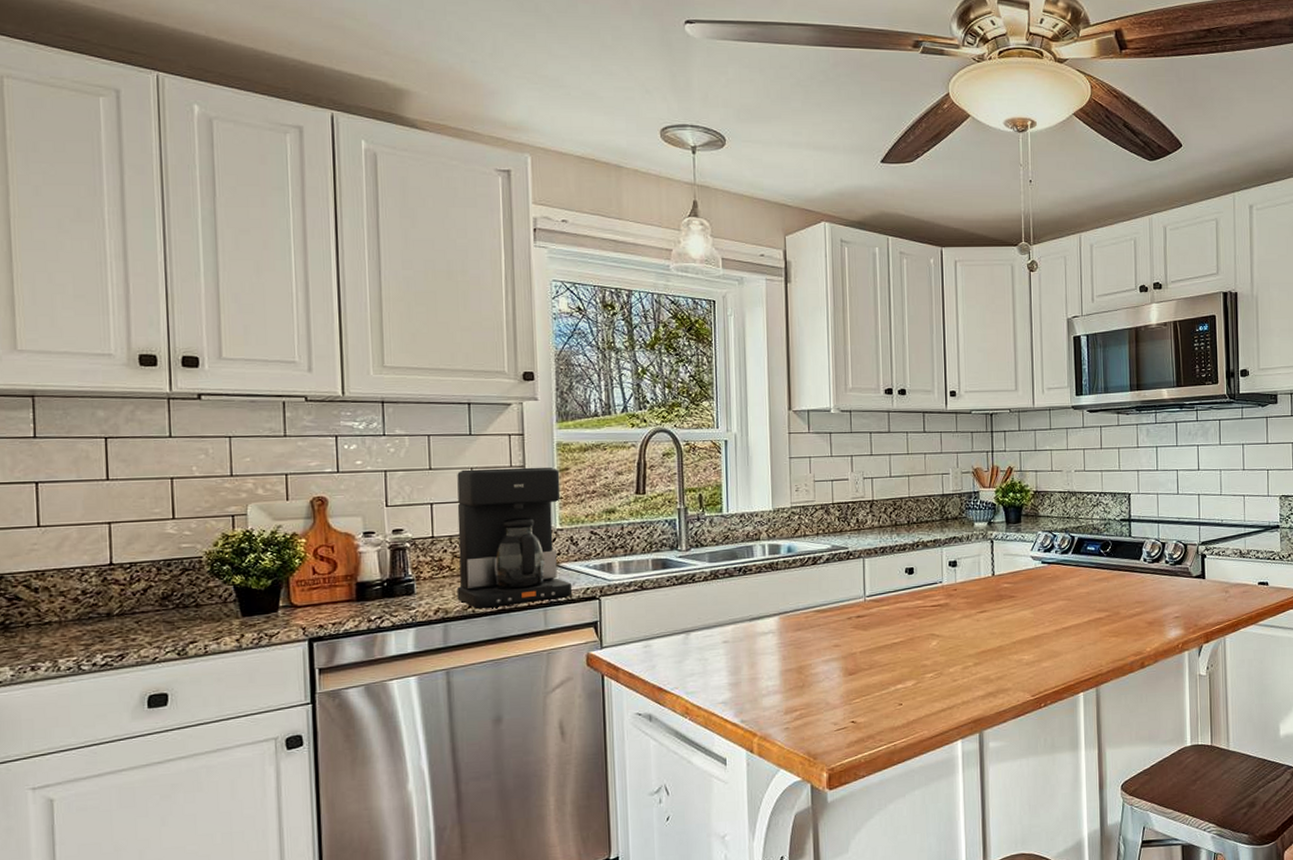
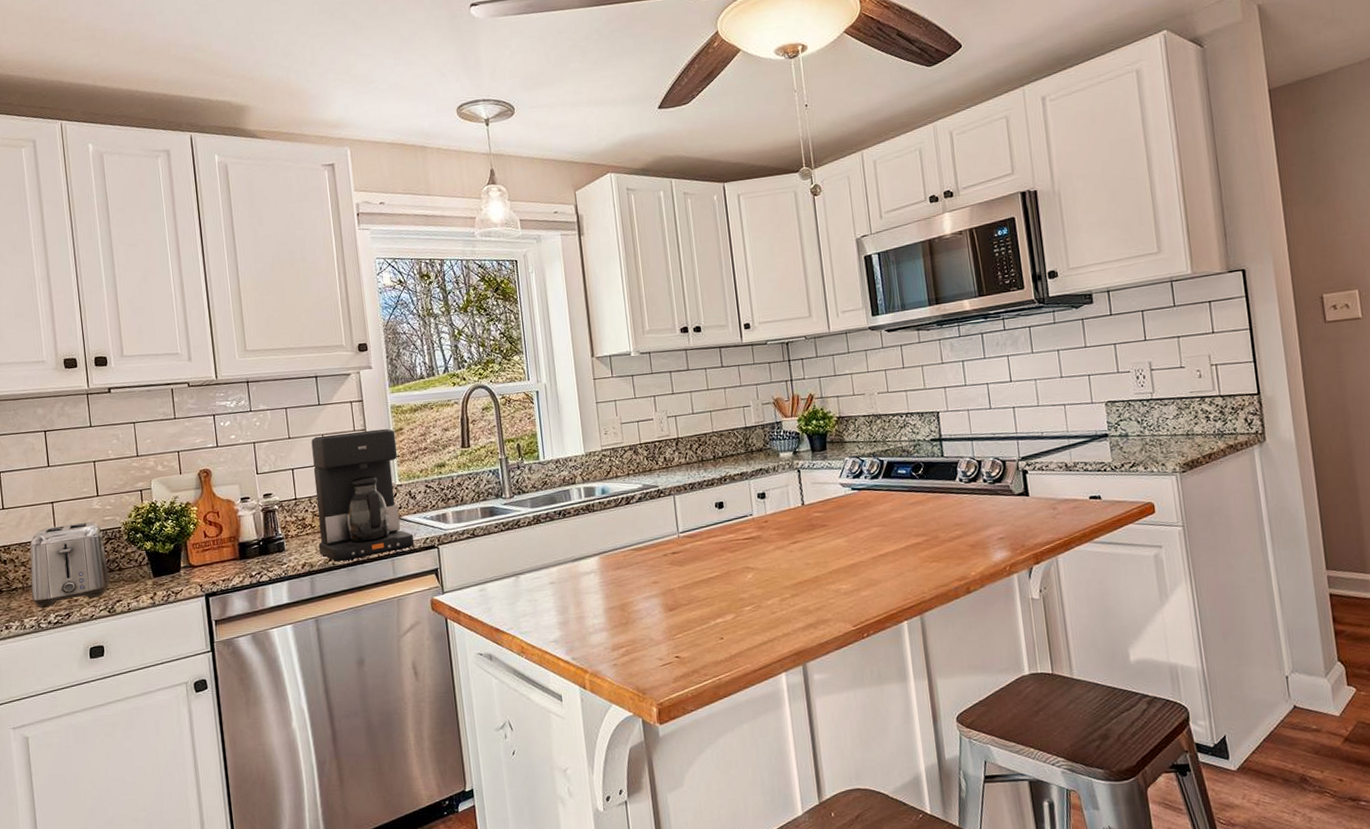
toaster: none [71,548,182,647] -> present [30,521,110,608]

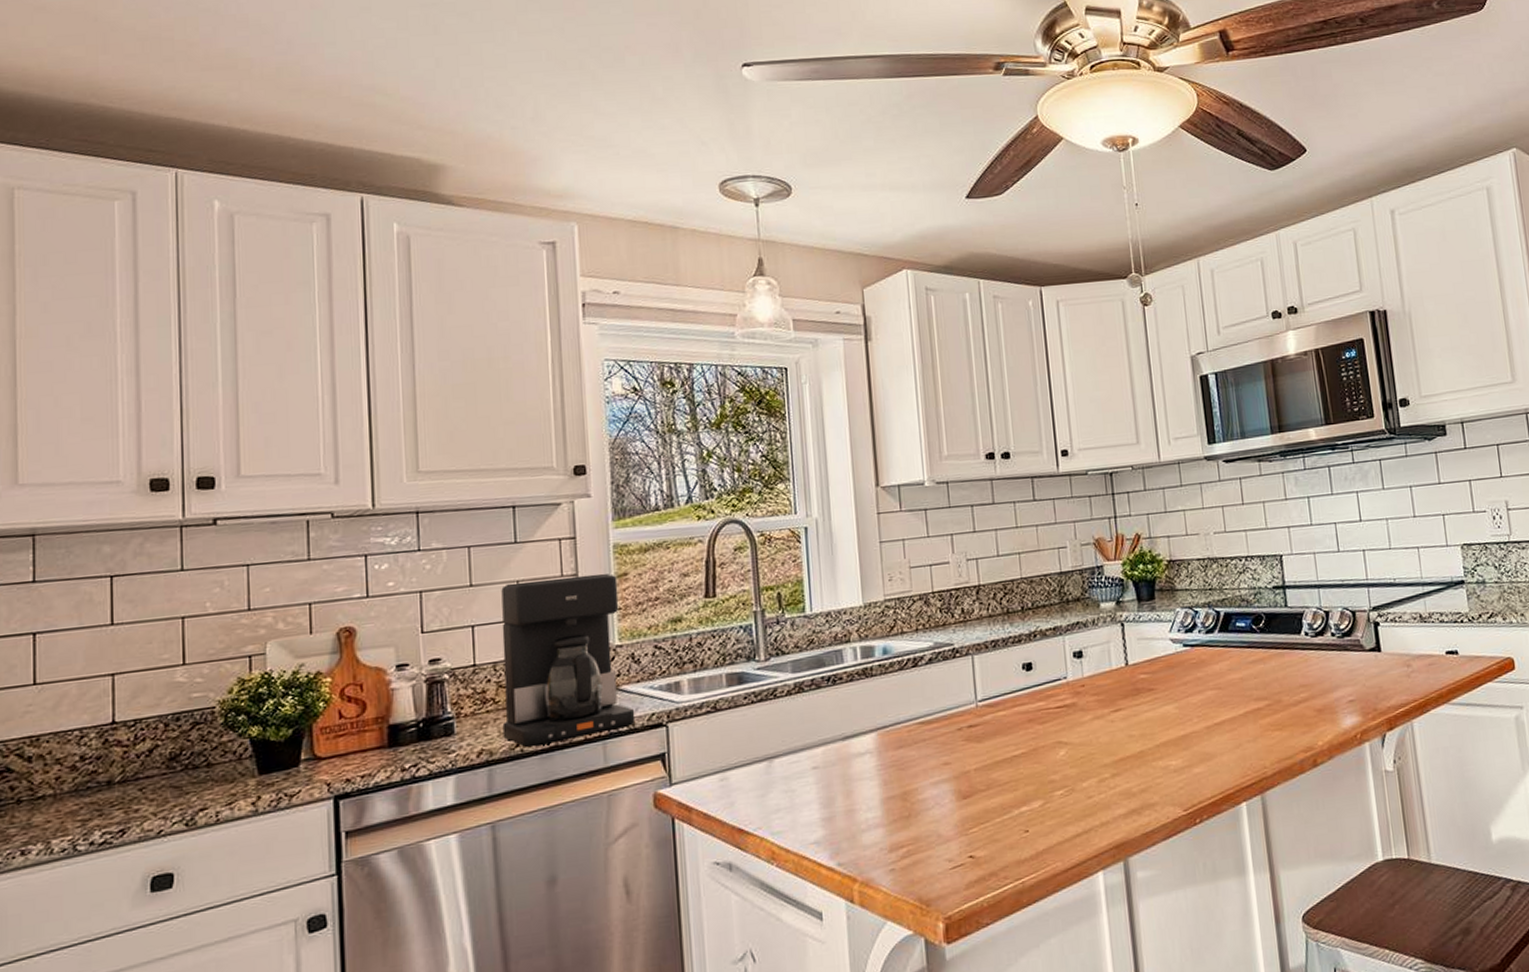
toaster: present [30,521,110,608] -> none [66,699,191,823]

